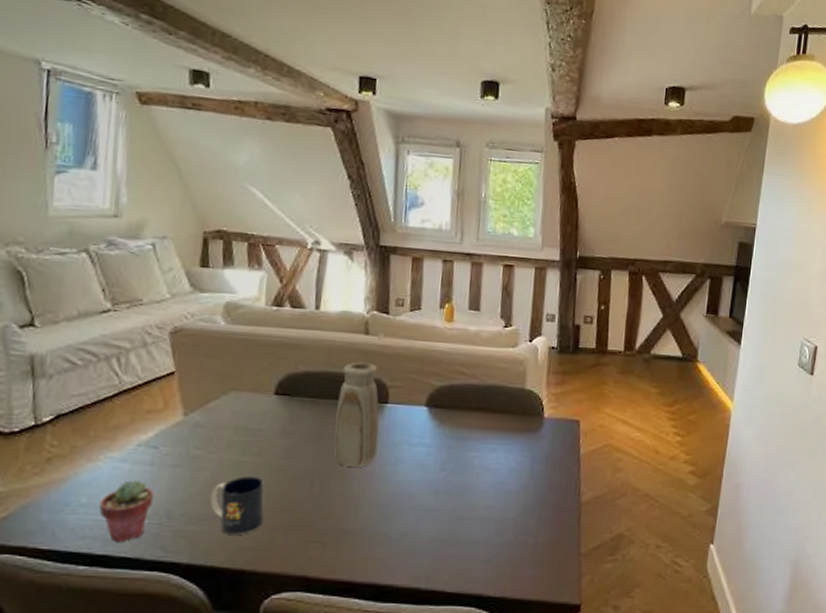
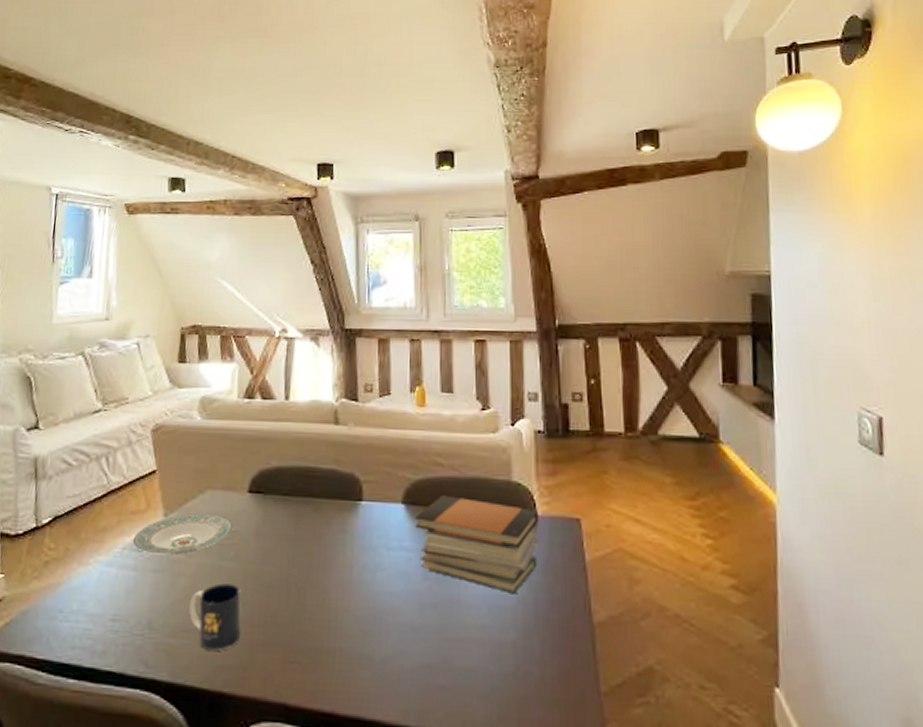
potted succulent: present [98,480,155,542] -> none [87,586,138,654]
plate: none [148,413,259,451] -> present [132,513,234,555]
vase: present [333,362,379,467] -> none [308,454,355,574]
book stack: none [436,400,546,481] -> present [415,495,539,594]

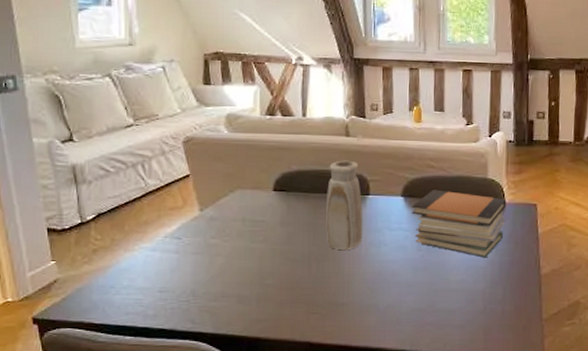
plate: present [132,513,234,555] -> none [173,208,262,241]
mug: present [189,583,242,652] -> none [227,260,272,310]
vase: none [308,454,355,574] -> present [326,160,363,250]

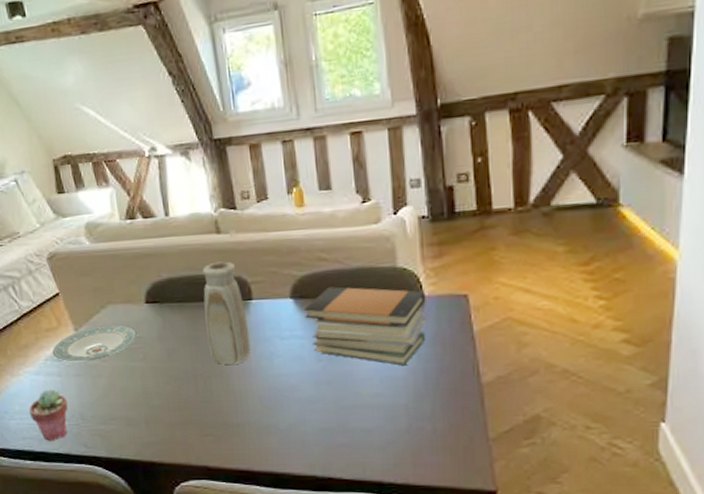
potted succulent: none [137,266,181,316] -> present [28,389,68,441]
plate: none [173,208,262,241] -> present [52,324,138,362]

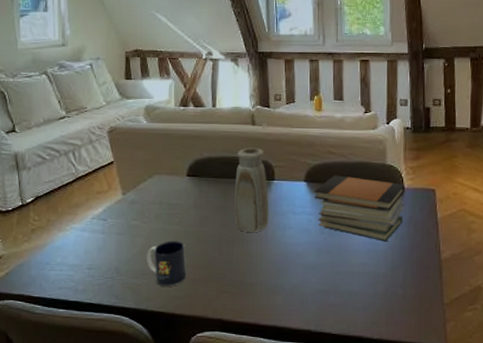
potted succulent: present [28,389,68,441] -> none [69,245,107,292]
plate: present [52,324,138,362] -> none [99,192,177,222]
mug: none [112,379,161,433] -> present [147,241,187,287]

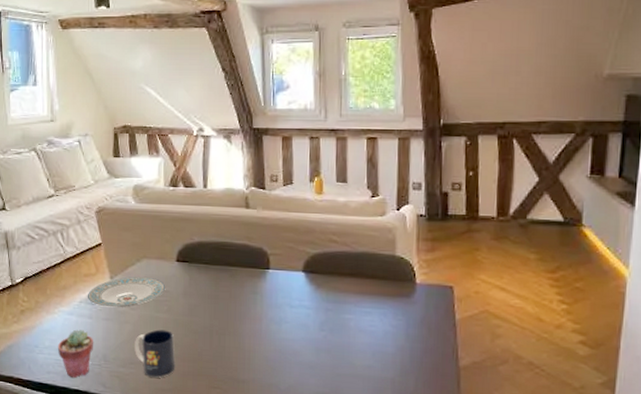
potted succulent: none [69,245,107,292] -> present [57,329,94,378]
plate: none [99,192,177,222] -> present [87,277,166,308]
vase: present [235,147,269,232] -> none [226,232,264,325]
book stack: present [314,175,405,242] -> none [313,266,418,343]

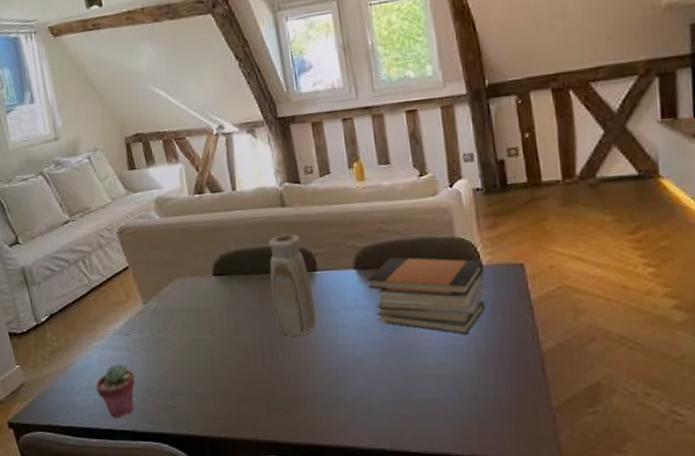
plate: present [87,277,166,308] -> none [120,297,206,336]
mug: present [134,329,176,379] -> none [179,352,228,407]
vase: none [226,232,264,325] -> present [268,233,317,336]
book stack: none [313,266,418,343] -> present [367,257,486,335]

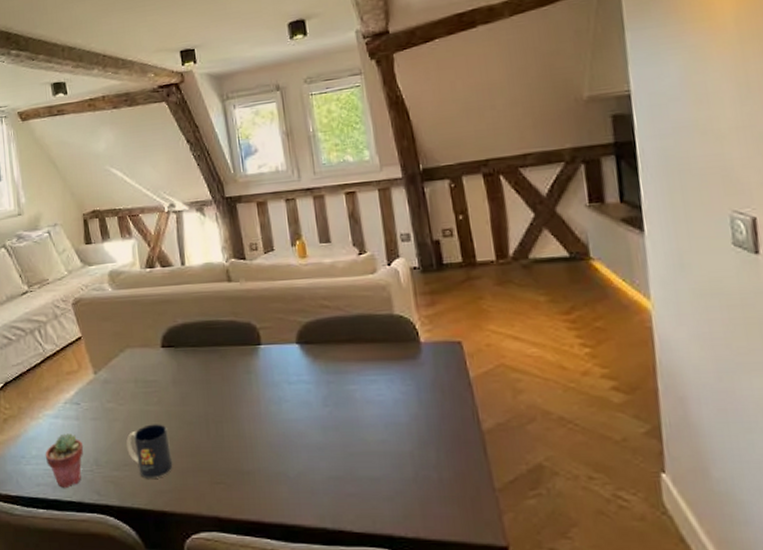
mug: none [179,352,228,407] -> present [126,424,173,480]
vase: present [268,233,317,336] -> none [214,308,260,409]
book stack: present [367,257,486,335] -> none [310,333,426,412]

